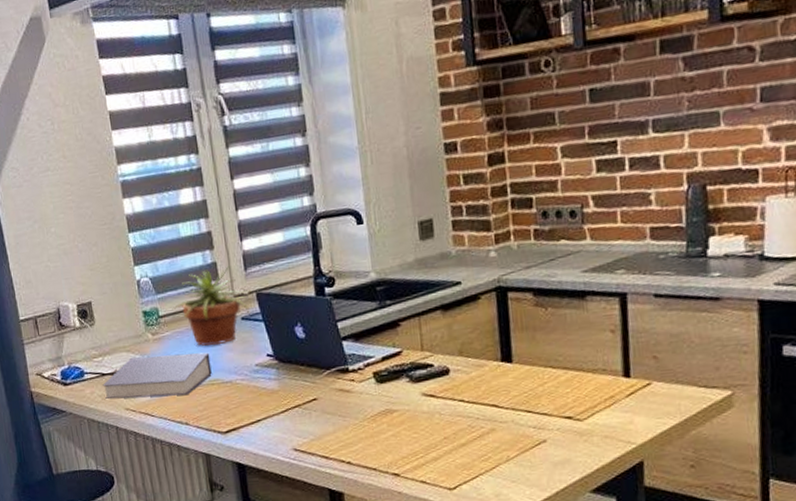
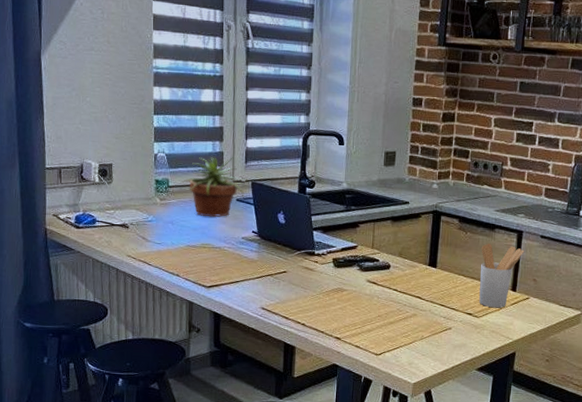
book: present [102,352,212,399] -> none [111,215,206,252]
utensil holder: none [570,315,634,405] -> present [479,243,525,308]

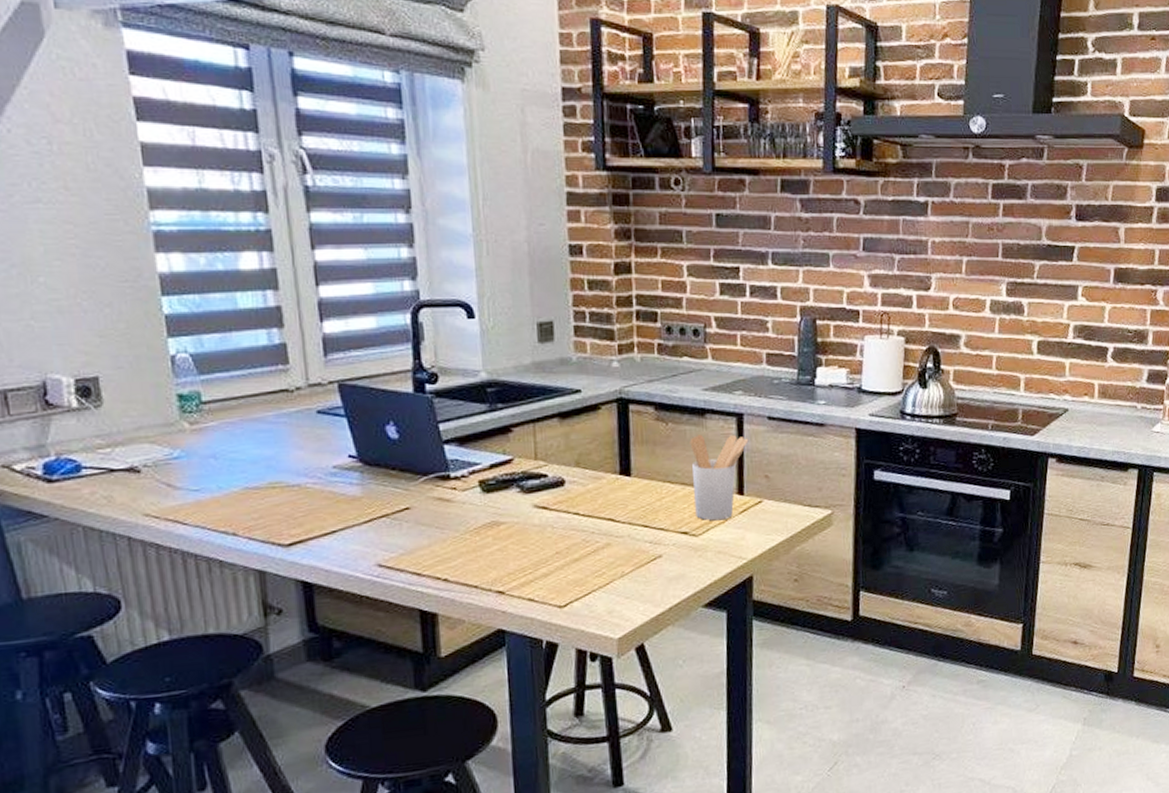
potted plant: present [180,156,248,218] -> none [220,349,332,442]

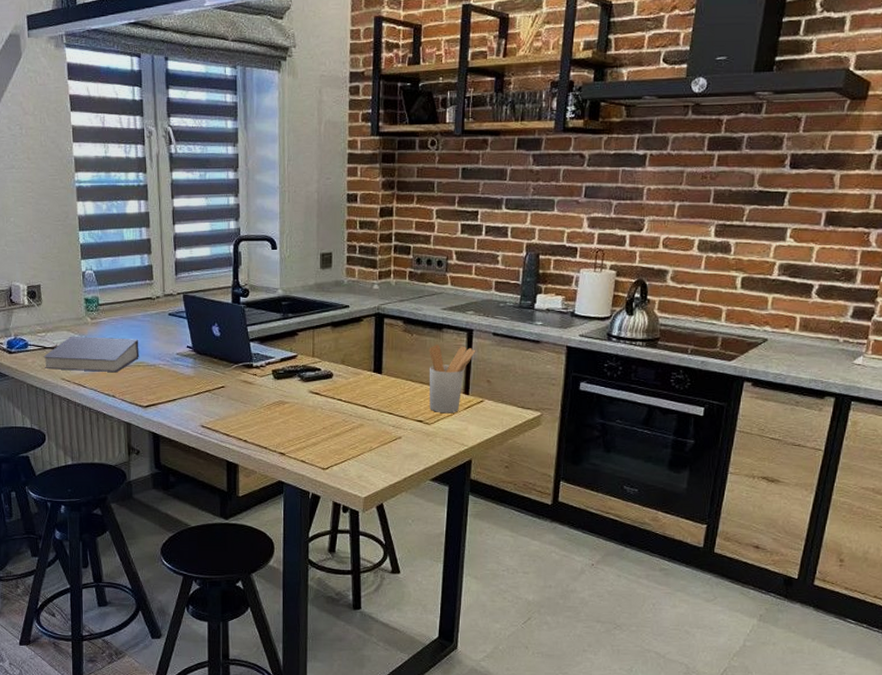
book: none [110,449,273,502] -> present [43,337,139,372]

